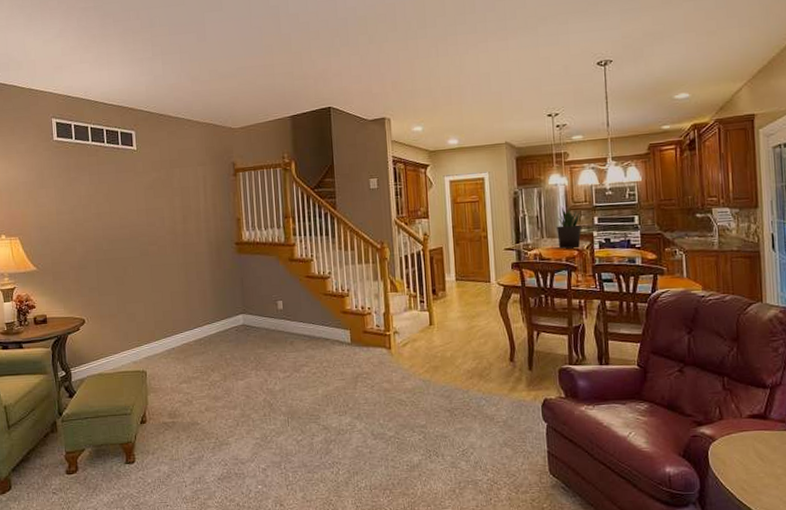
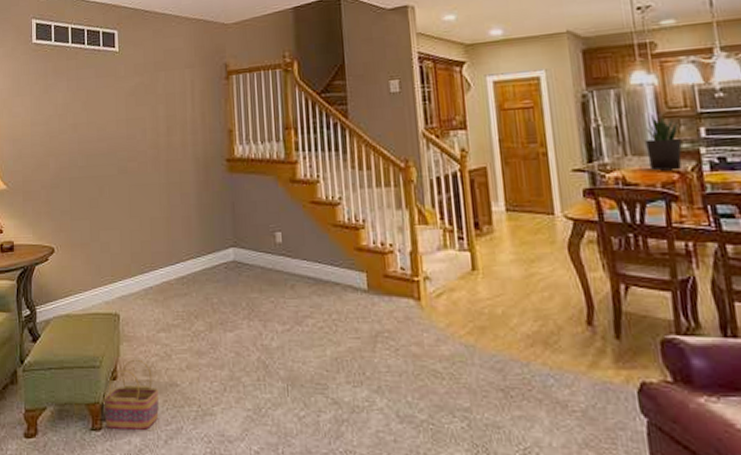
basket: none [135,405,183,461] -> present [103,359,159,430]

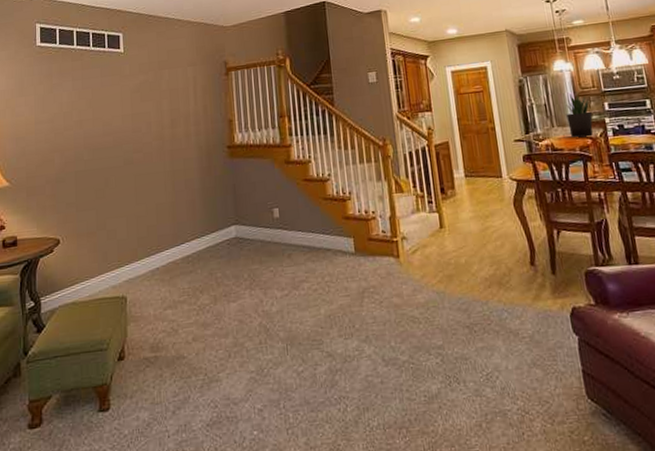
basket: present [103,359,159,430] -> none [111,337,167,408]

